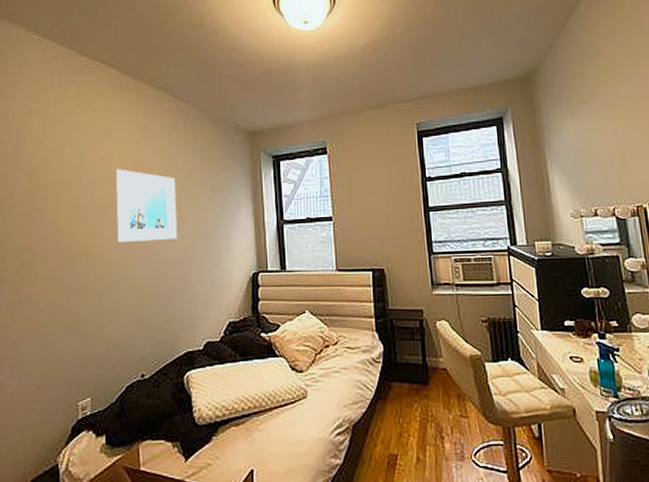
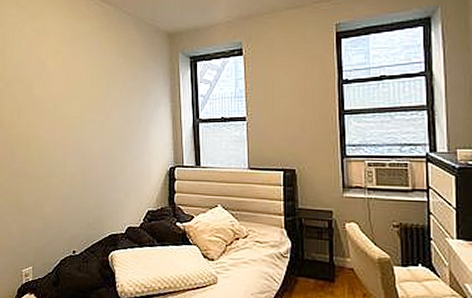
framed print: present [114,169,177,243] -> none [48,68,103,135]

